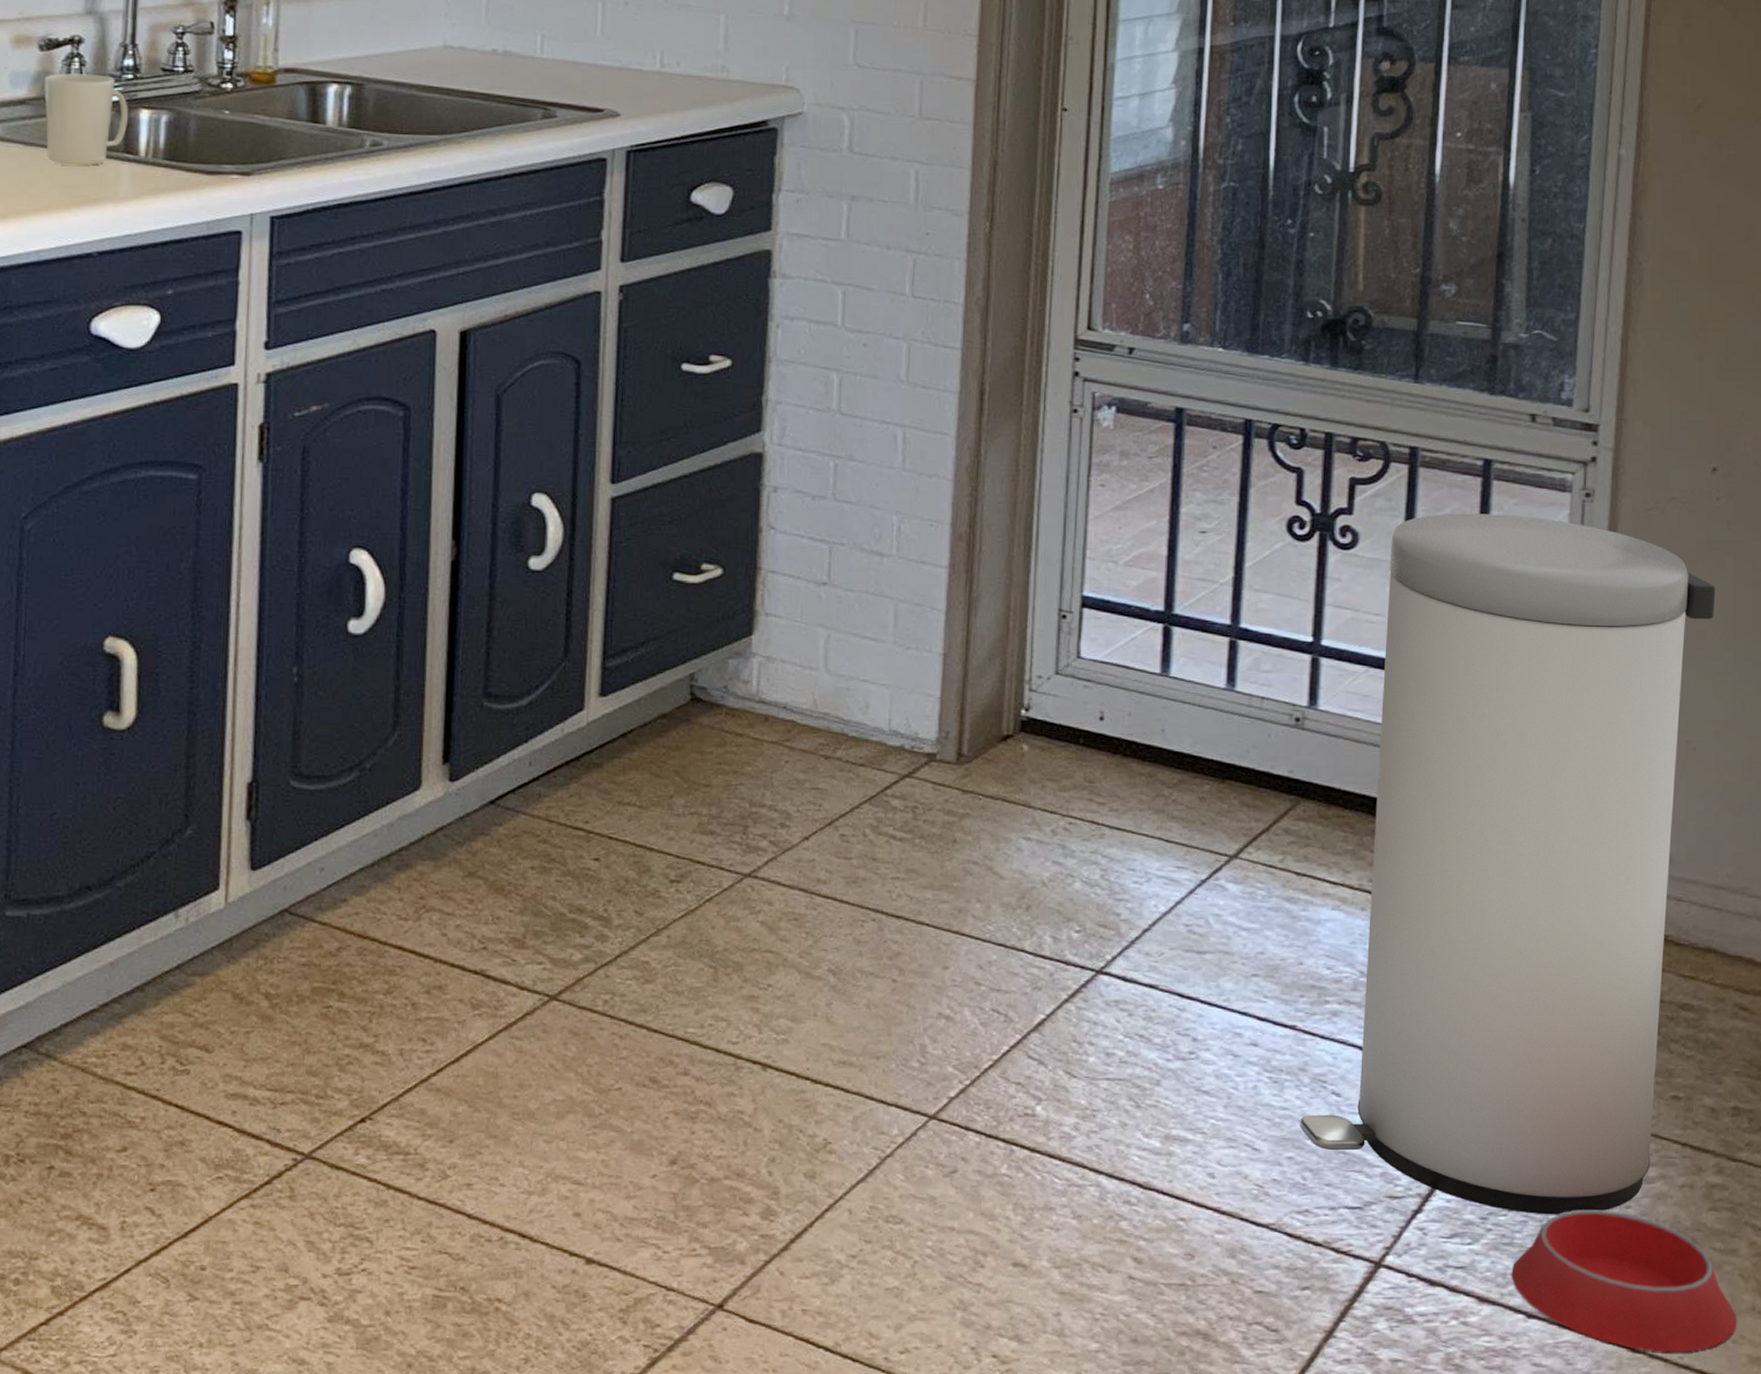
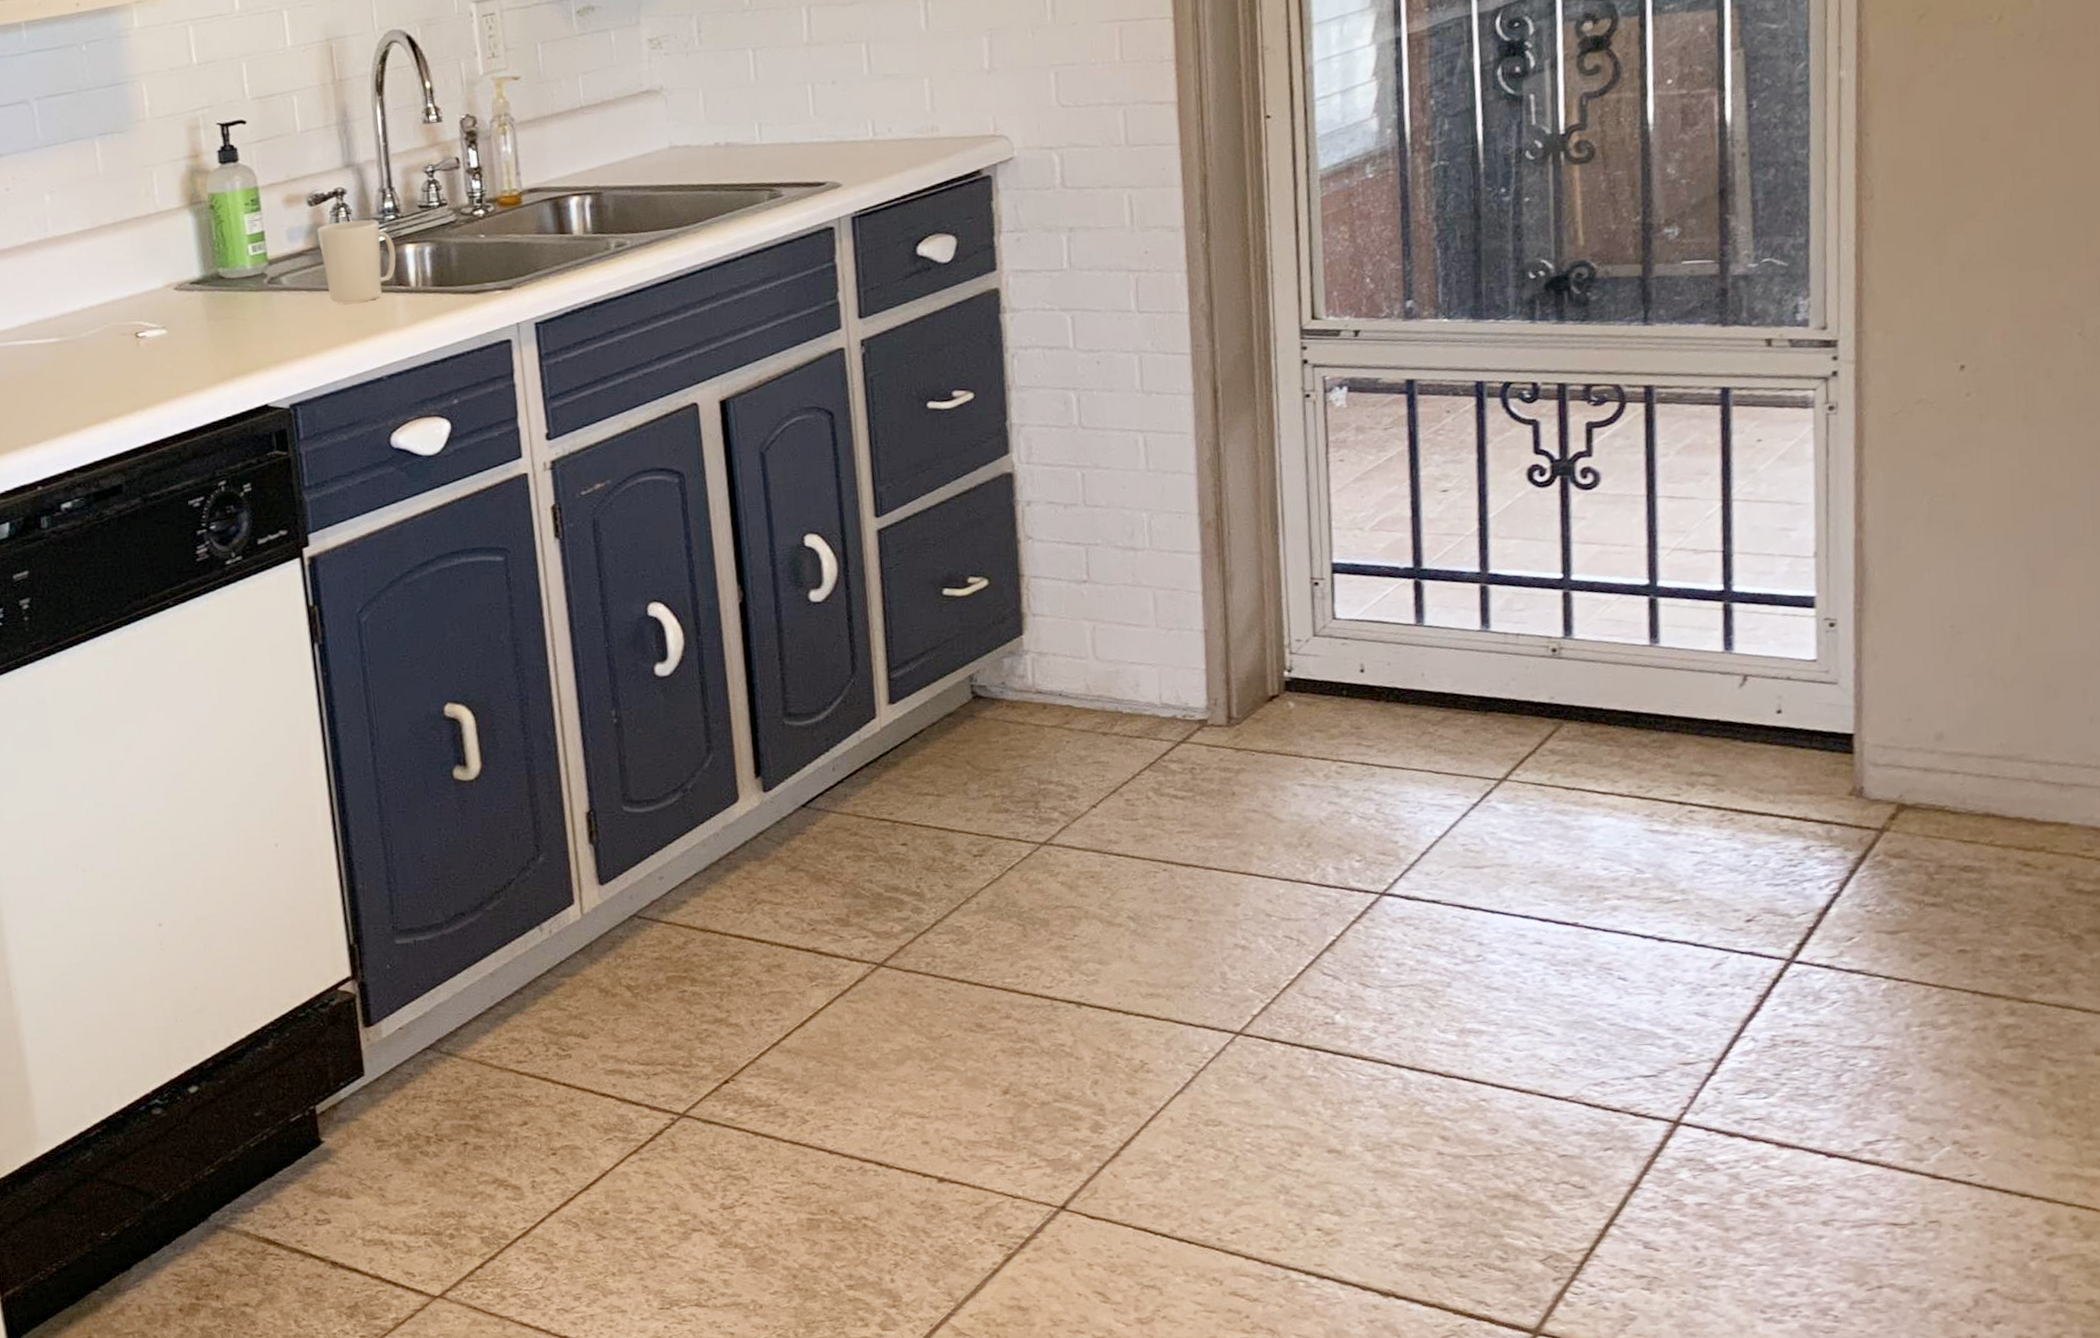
pedal bin: present [1300,513,1716,1215] -> none [1589,435,1972,1067]
pet bowl: present [1511,1209,1737,1353] -> none [1808,1057,2039,1177]

